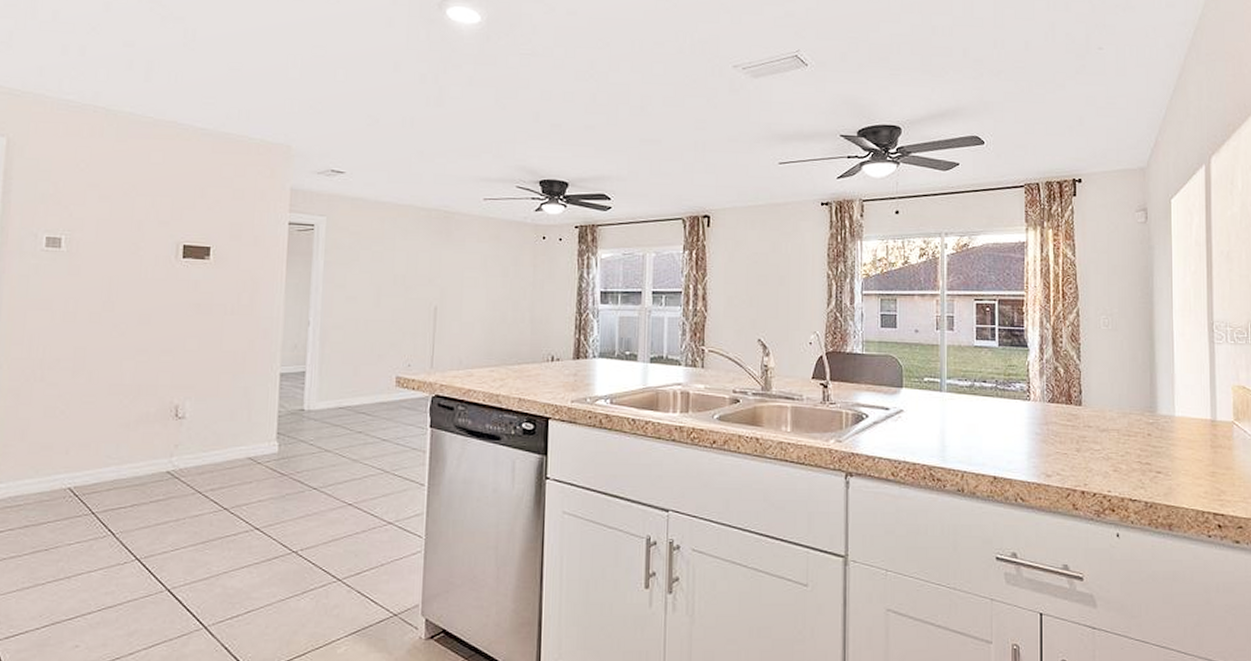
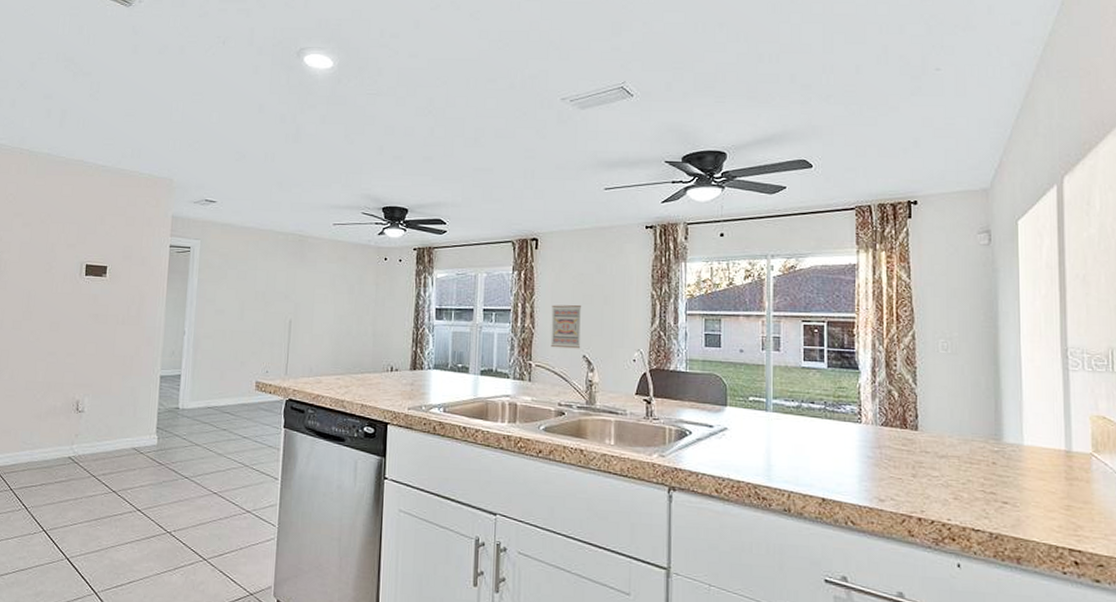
wall art: none [724,286,756,333] -> present [550,305,581,349]

